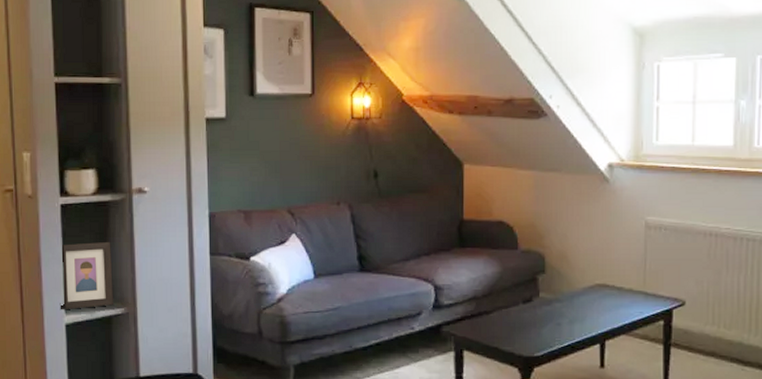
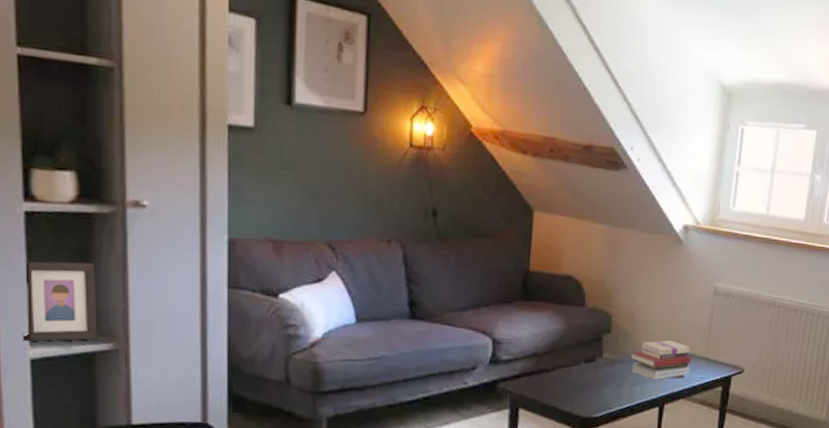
books: none [567,276,628,317] -> present [631,339,691,380]

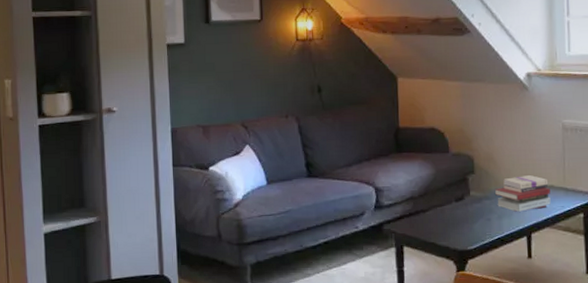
picture frame: present [22,261,97,342] -> none [38,157,87,221]

